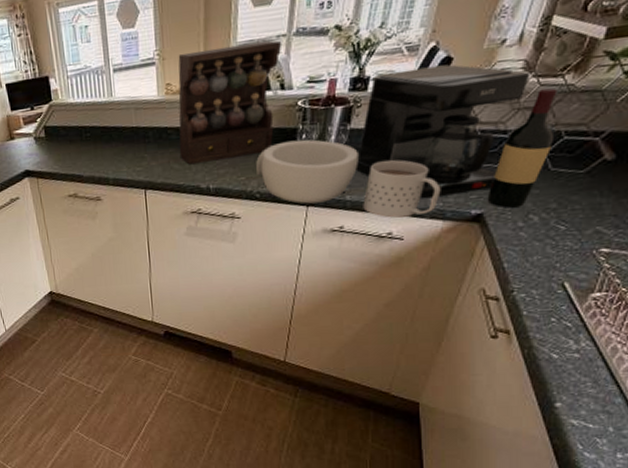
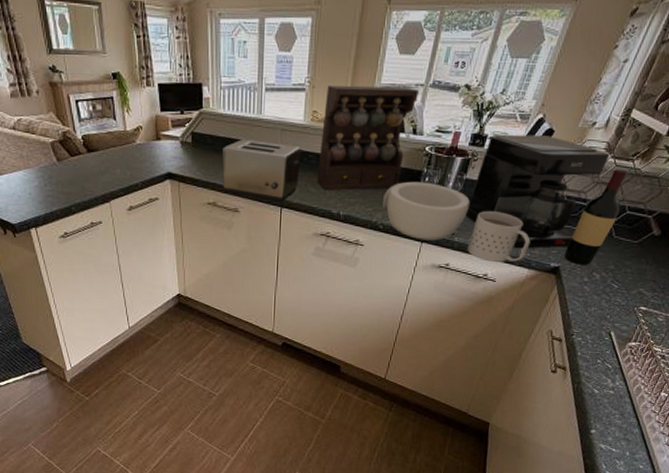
toaster: none [77,123,160,186] -> present [222,138,301,203]

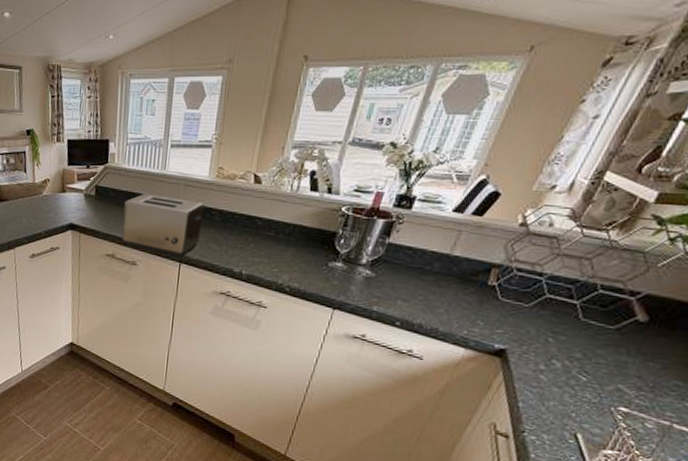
spice rack: present [317,84,420,190] -> none [219,141,337,250]
bowl: present [383,181,470,241] -> none [290,242,393,309]
coffee maker: present [465,134,610,249] -> none [387,196,575,327]
mug: present [467,211,531,262] -> none [388,279,469,339]
wine bottle: present [564,169,628,265] -> none [512,240,600,350]

